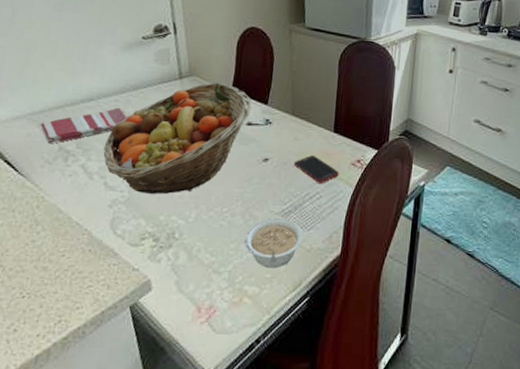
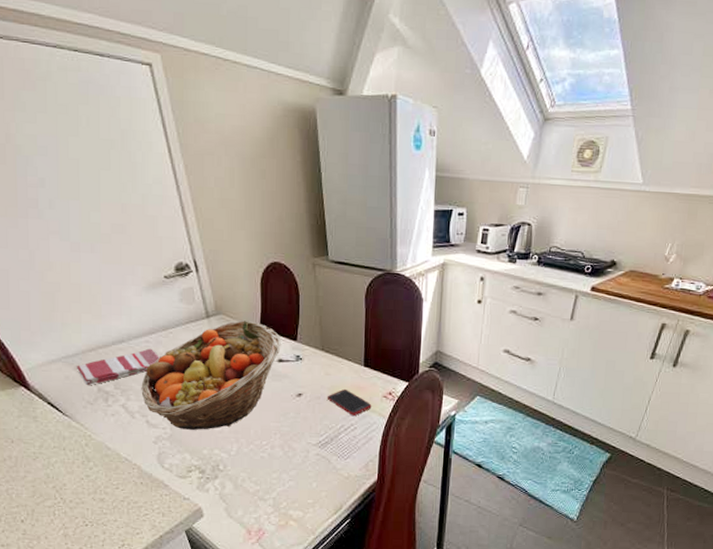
legume: present [244,217,303,268] -> none [285,448,340,494]

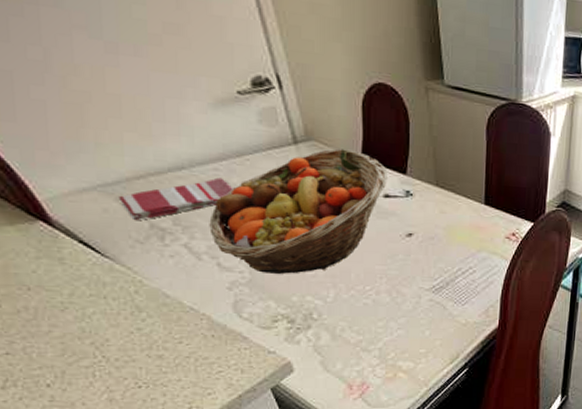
cell phone: present [327,388,372,416] -> none [442,228,493,258]

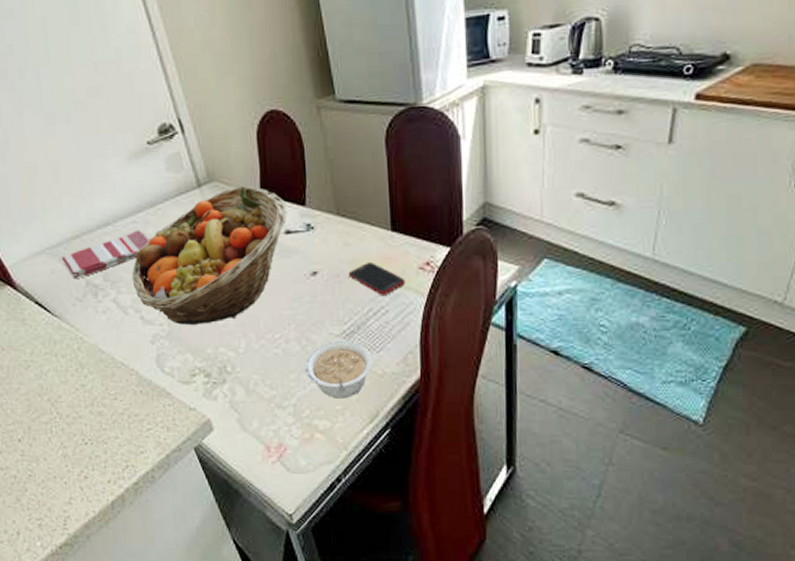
legume: none [393,294,457,343] -> present [305,340,372,399]
cell phone: none [442,228,493,258] -> present [348,261,406,295]

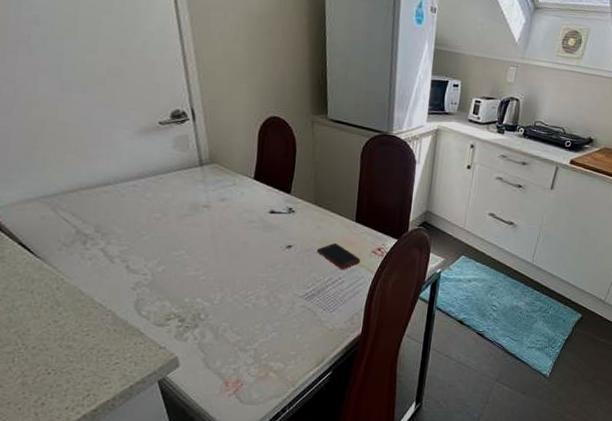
dish towel: present [61,230,150,280] -> none [54,192,147,228]
fruit basket: present [132,186,287,325] -> none [124,170,275,278]
legume: present [305,340,372,399] -> none [269,300,326,346]

